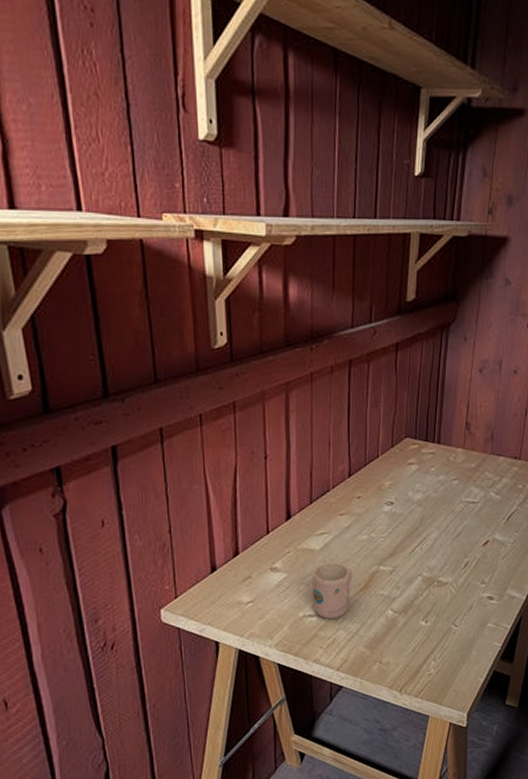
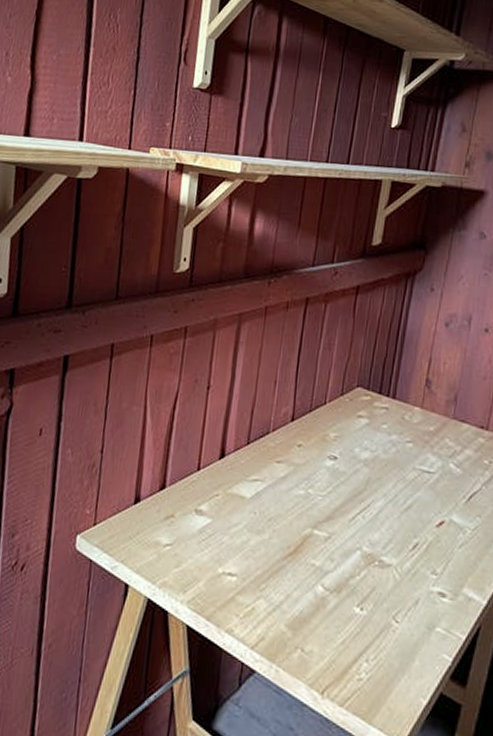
mug: present [312,561,353,619] -> none [233,513,283,584]

